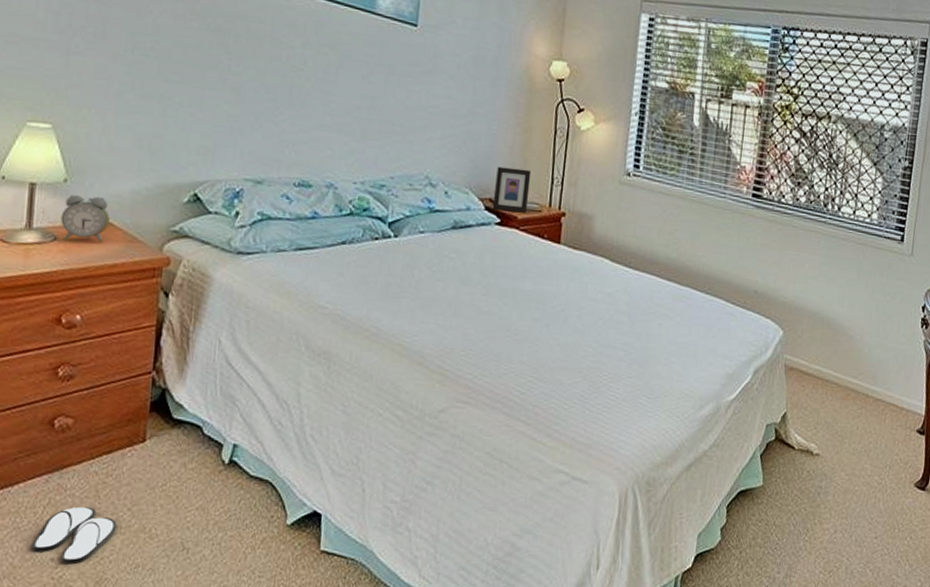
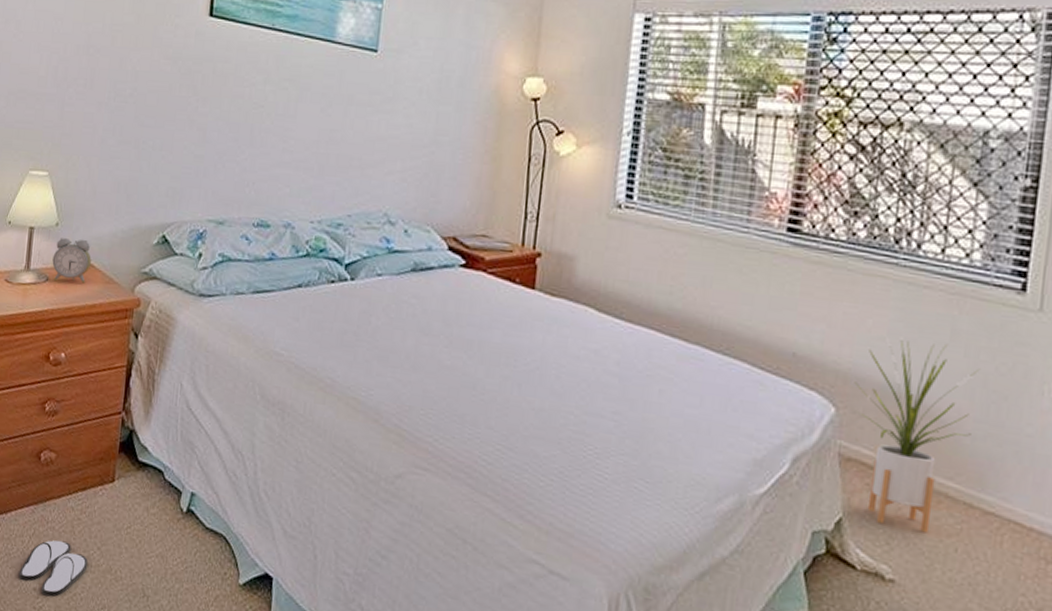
picture frame: present [492,166,532,213] -> none [456,200,501,254]
house plant: none [796,278,875,418] -> present [854,340,981,534]

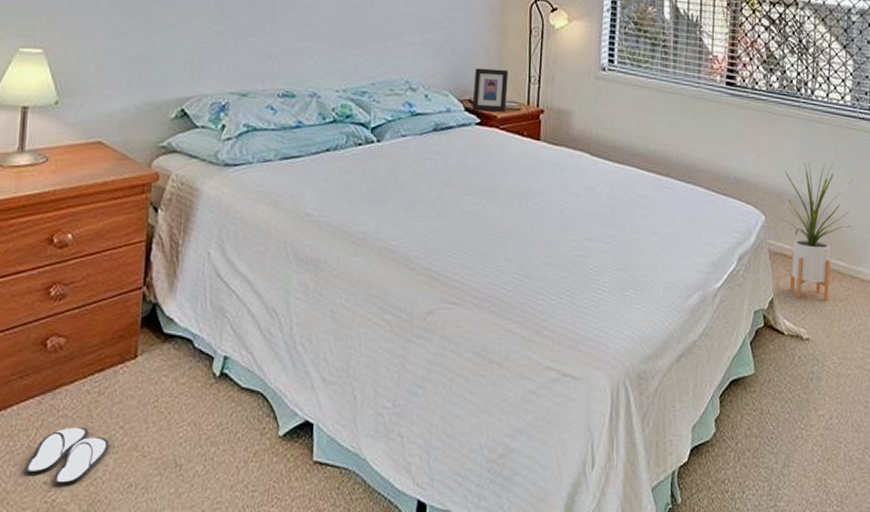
alarm clock: present [52,238,91,284] -> none [52,116,100,162]
picture frame: none [456,200,501,254] -> present [472,68,509,112]

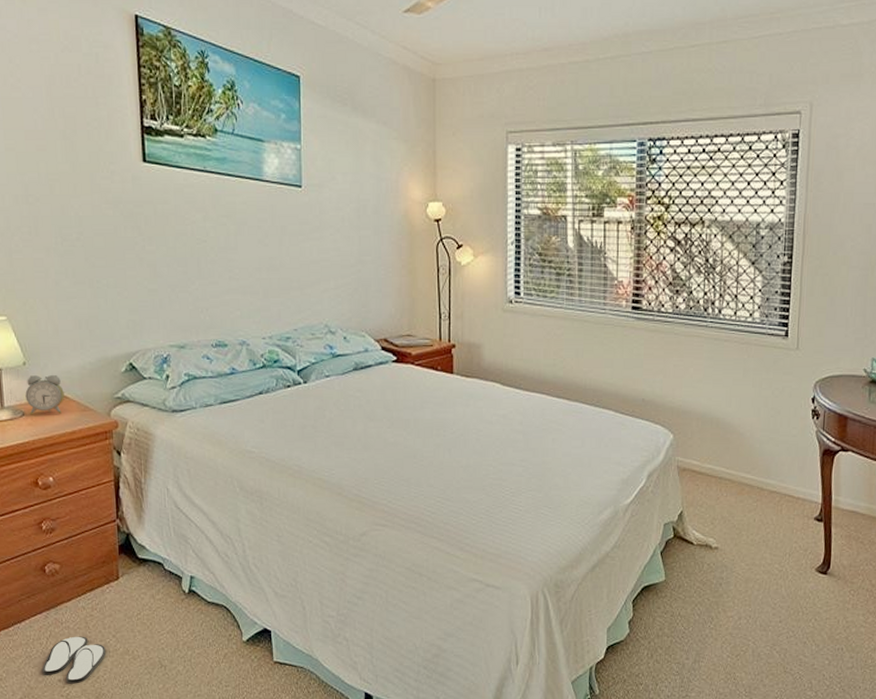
alarm clock: none [52,116,100,162] -> present [25,374,65,415]
picture frame: present [472,68,509,112] -> none [387,308,420,349]
house plant: present [776,162,854,301] -> none [684,380,763,512]

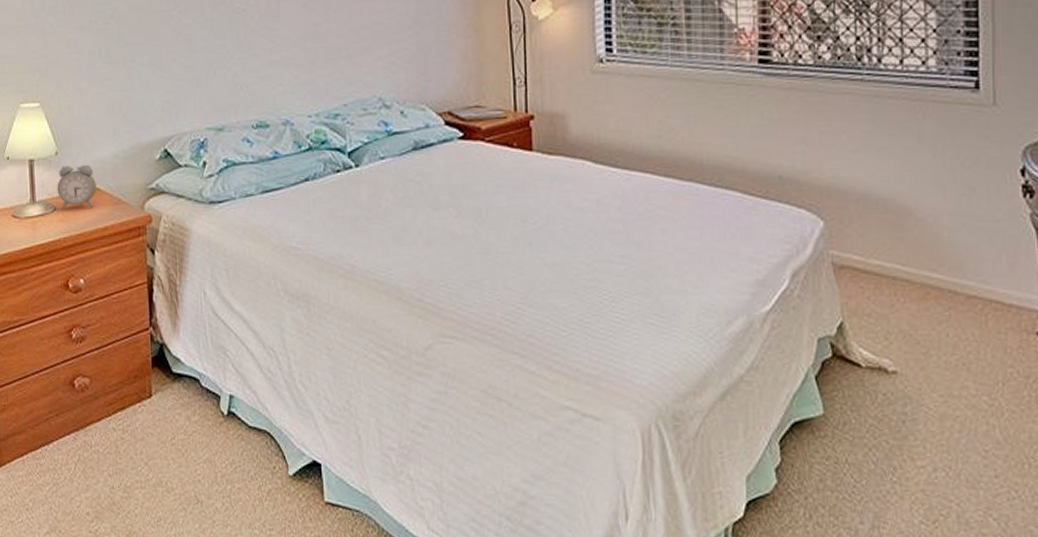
slippers: present [42,636,106,683] -> none [69,462,138,517]

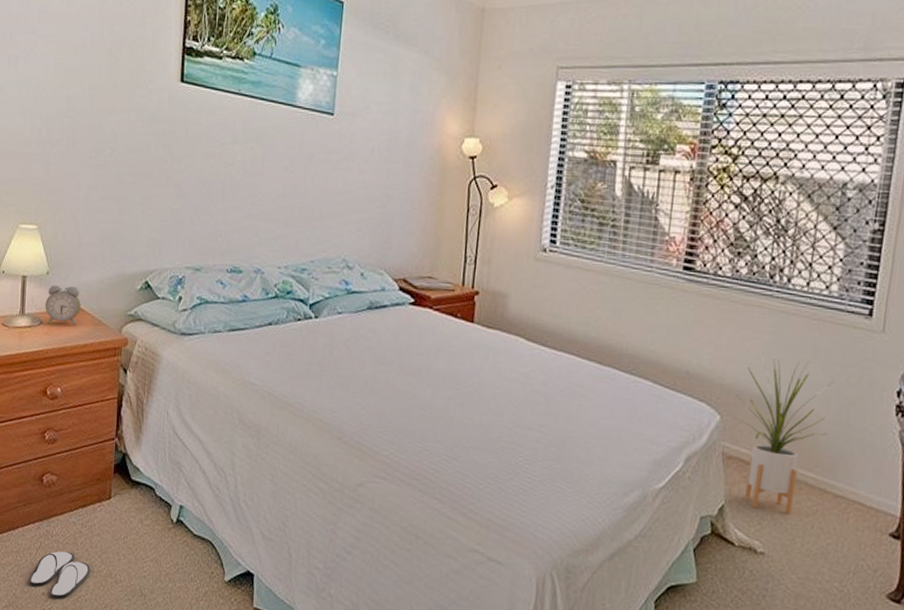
slippers: none [69,462,138,517] -> present [28,551,91,599]
house plant: none [837,149,948,324] -> present [735,358,835,515]

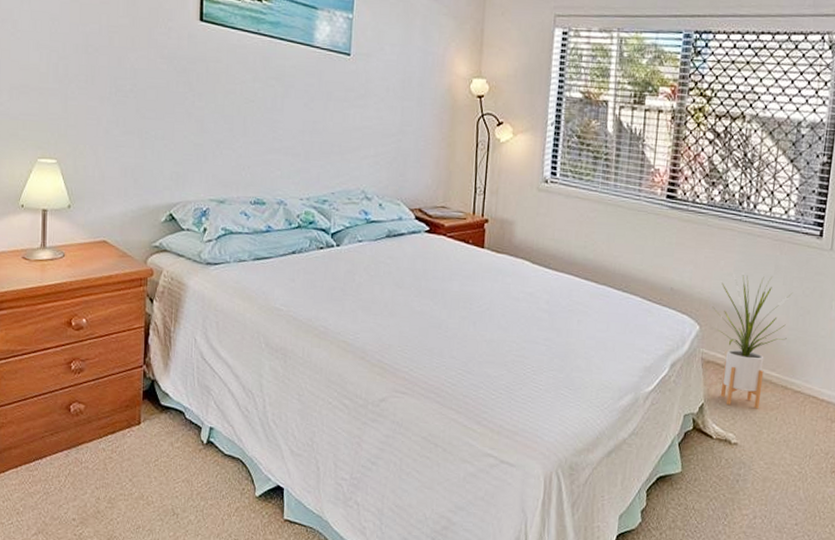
slippers: present [28,551,91,599] -> none [58,477,122,523]
alarm clock: present [45,285,81,326] -> none [67,218,104,258]

